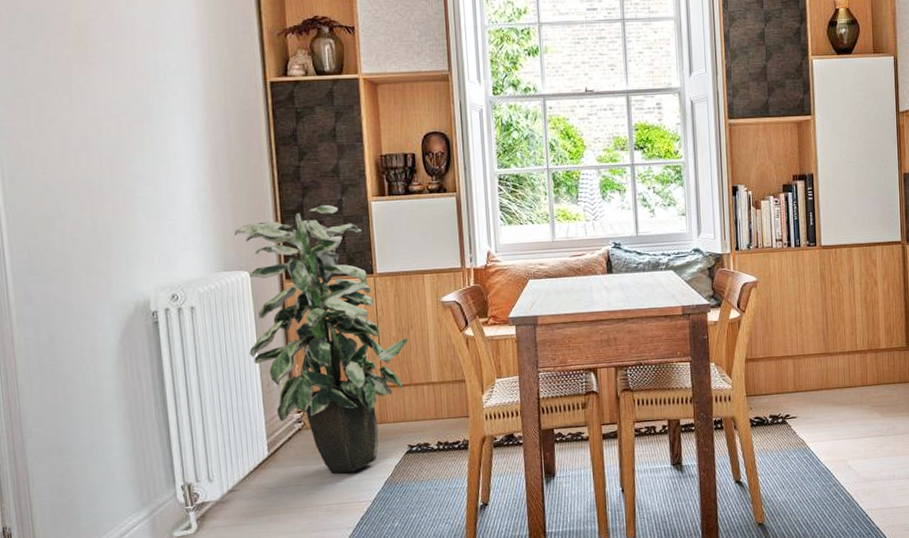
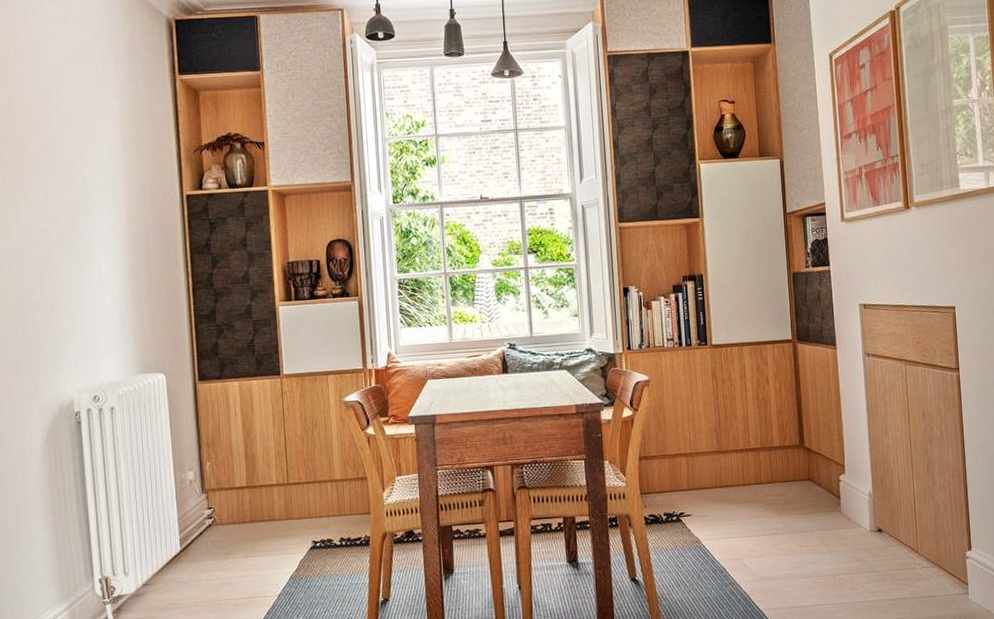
indoor plant: present [234,204,408,473] -> none [152,309,312,568]

